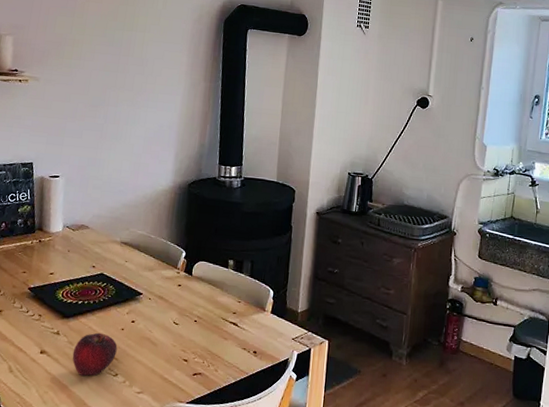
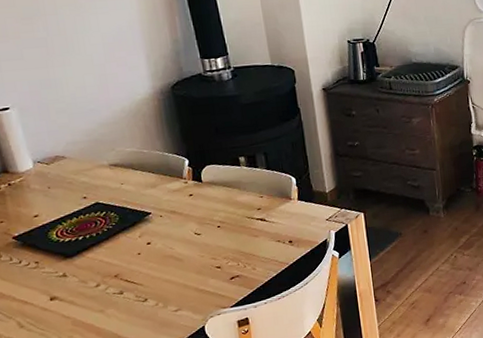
fruit: present [72,332,118,376] -> none [88,262,140,311]

